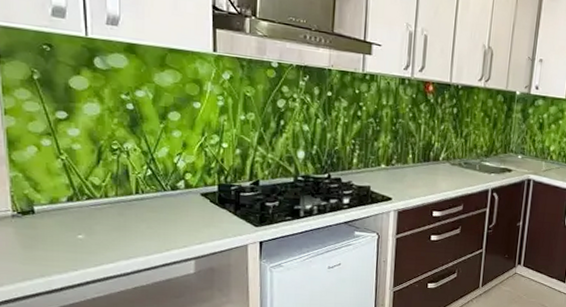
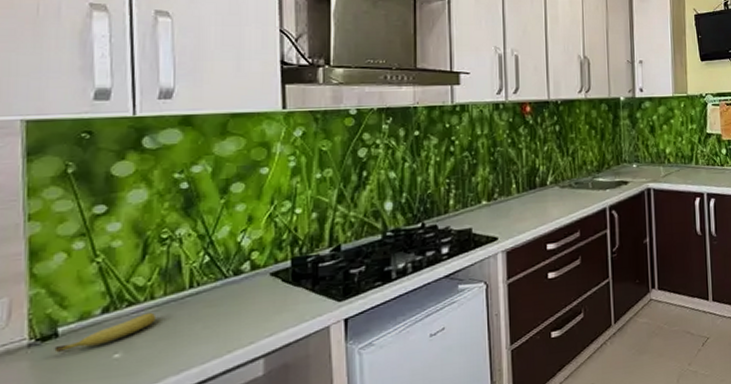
fruit: none [32,207,110,226] -> present [54,312,157,353]

